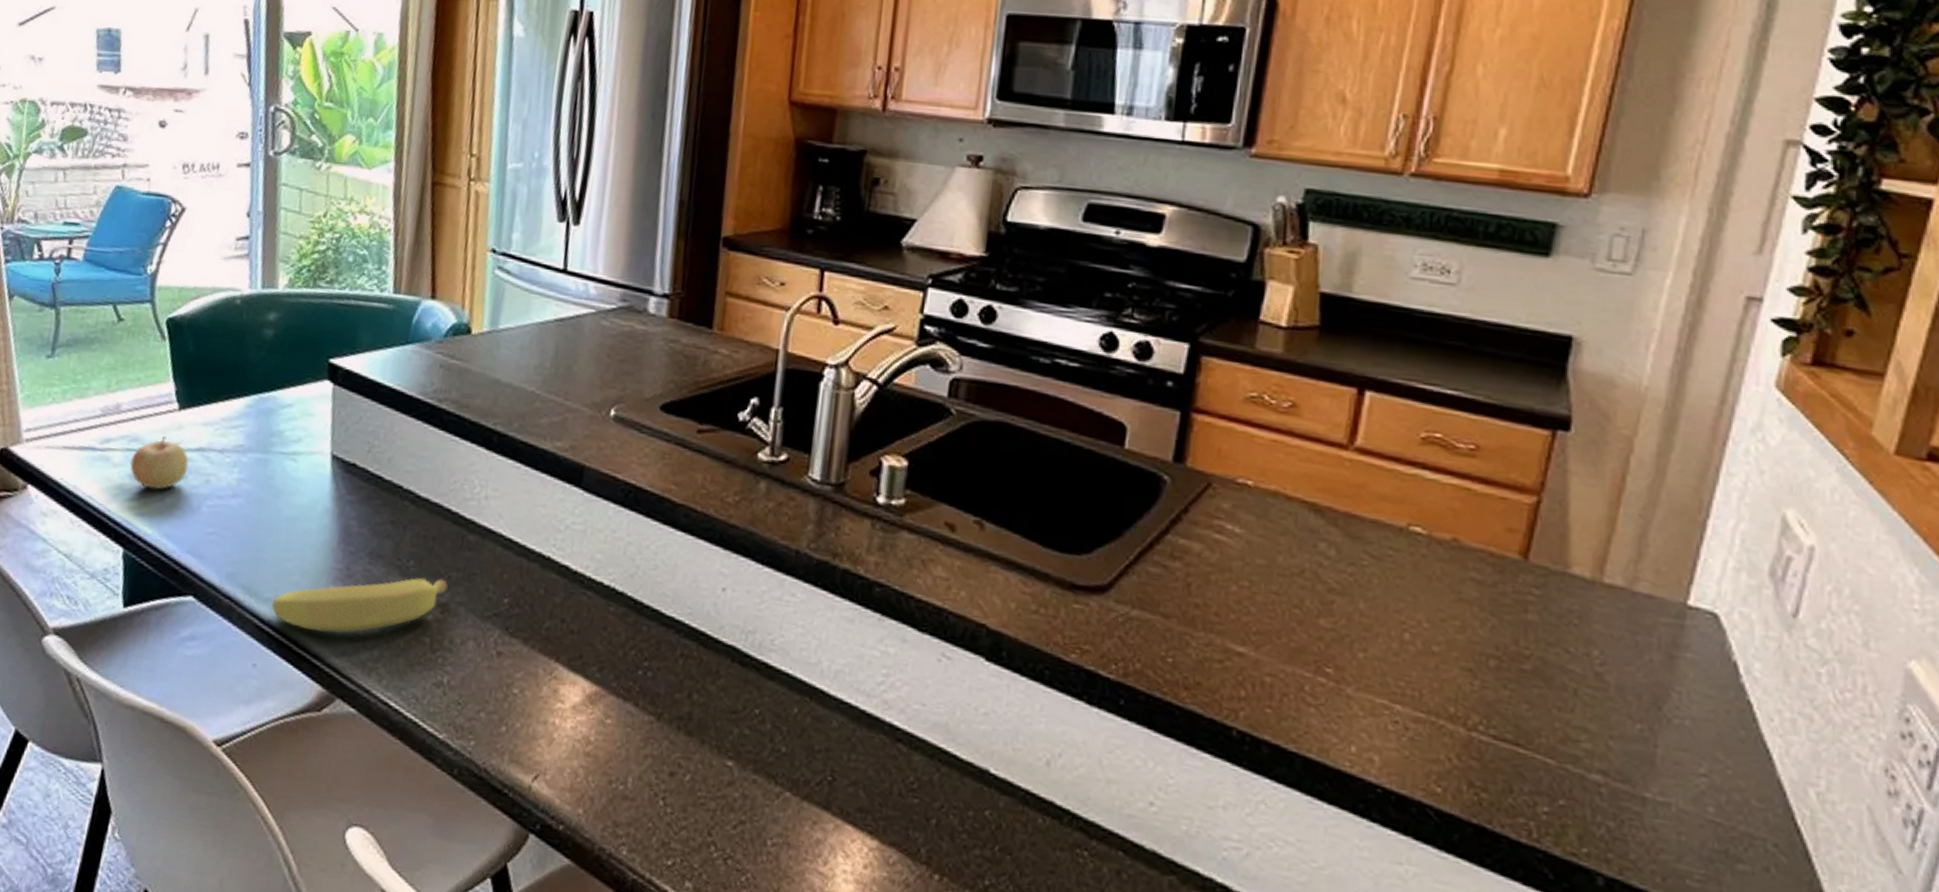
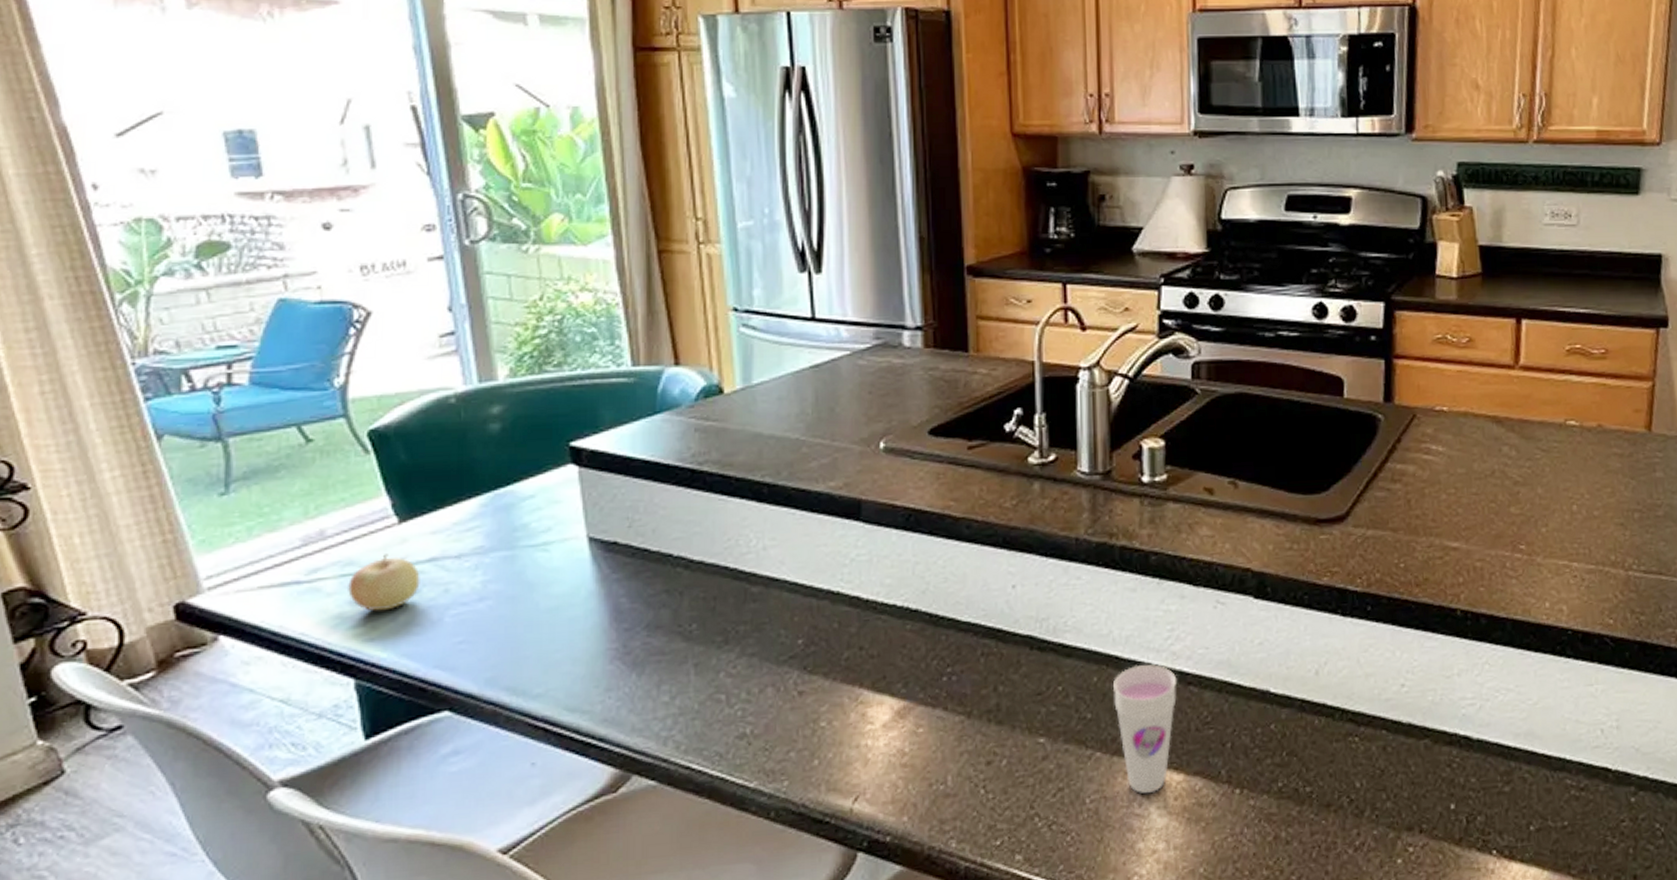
banana: present [271,577,448,633] -> none [543,635,736,716]
cup: none [812,705,886,854] -> present [1112,664,1177,794]

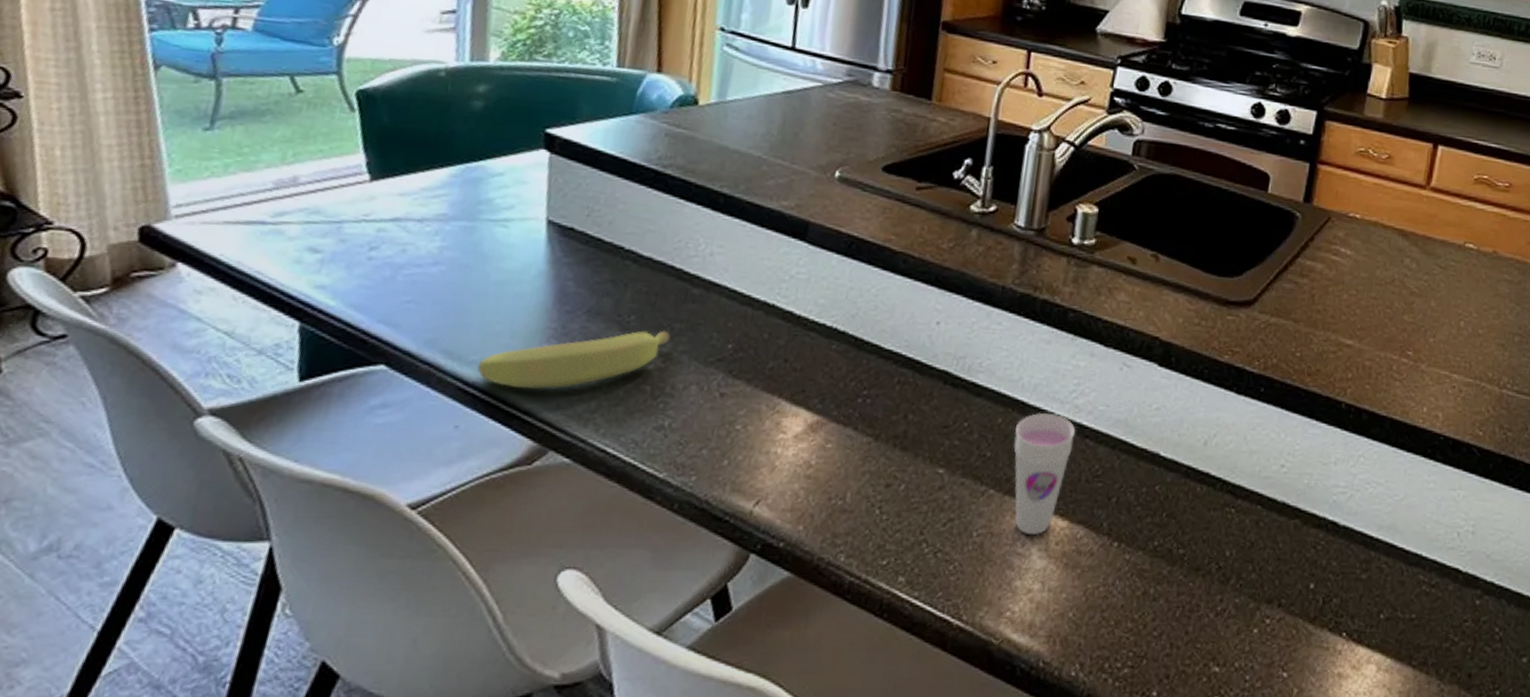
fruit: present [348,554,420,612] -> none [308,208,382,262]
banana: none [543,635,736,716] -> present [477,330,671,389]

